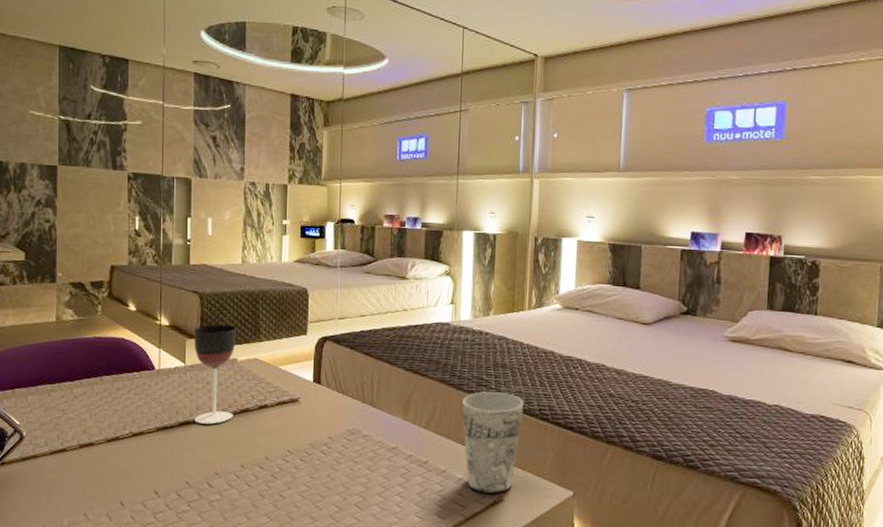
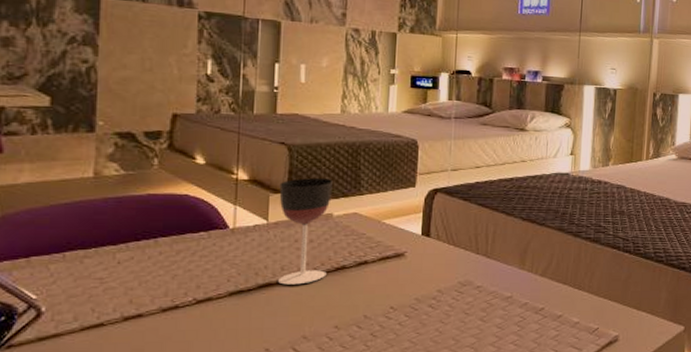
cup: present [462,391,525,494] -> none [580,237,641,335]

